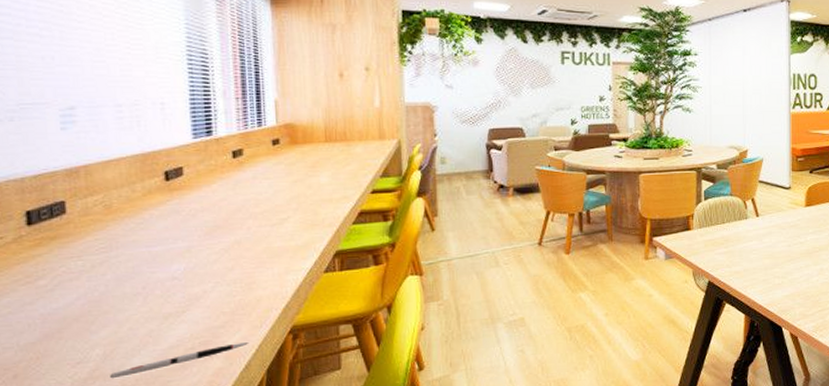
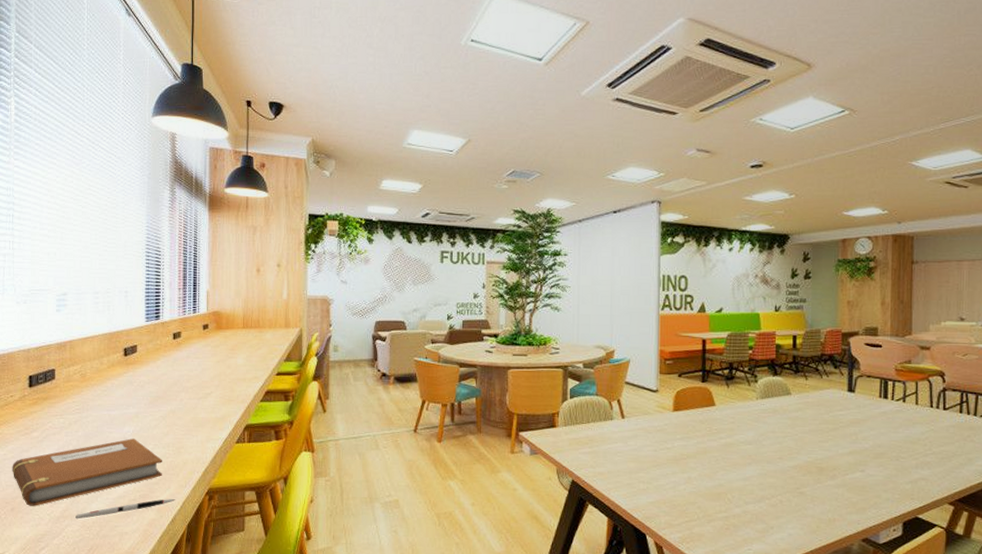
notebook: none [9,277,229,370] -> present [12,438,162,506]

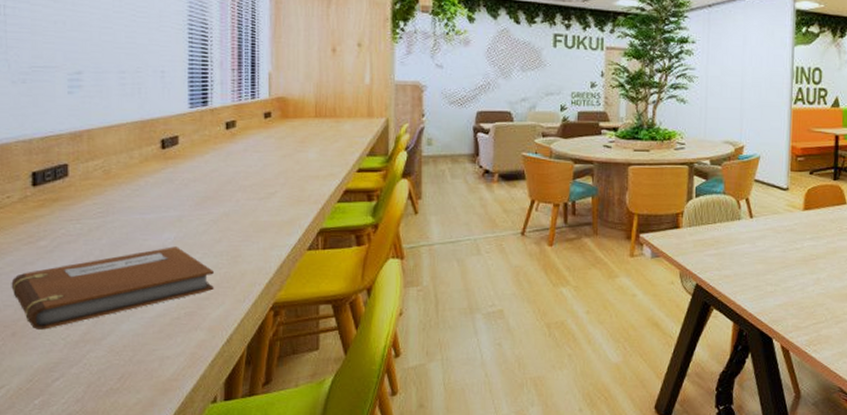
pen: present [75,499,176,520] -> none [100,316,232,343]

